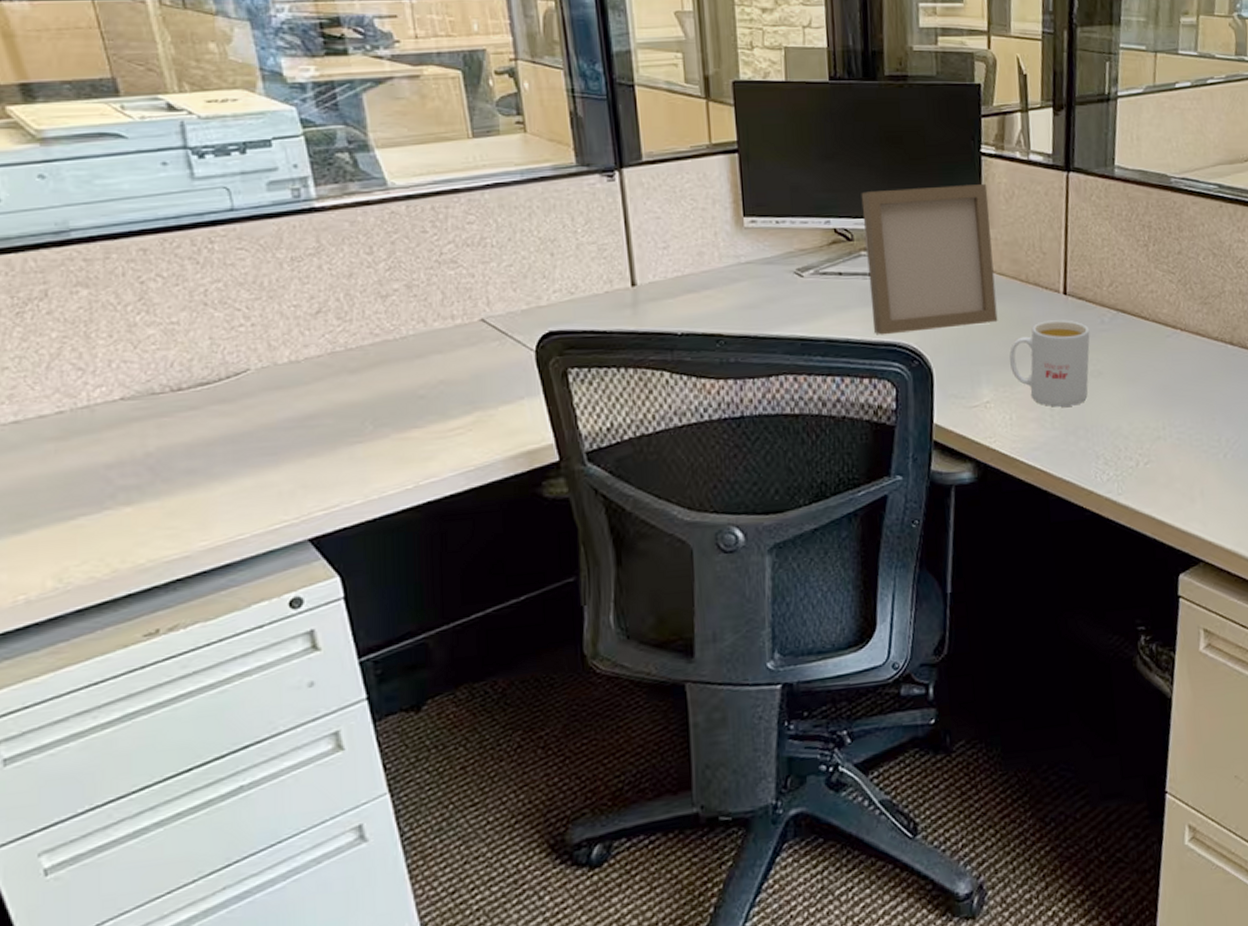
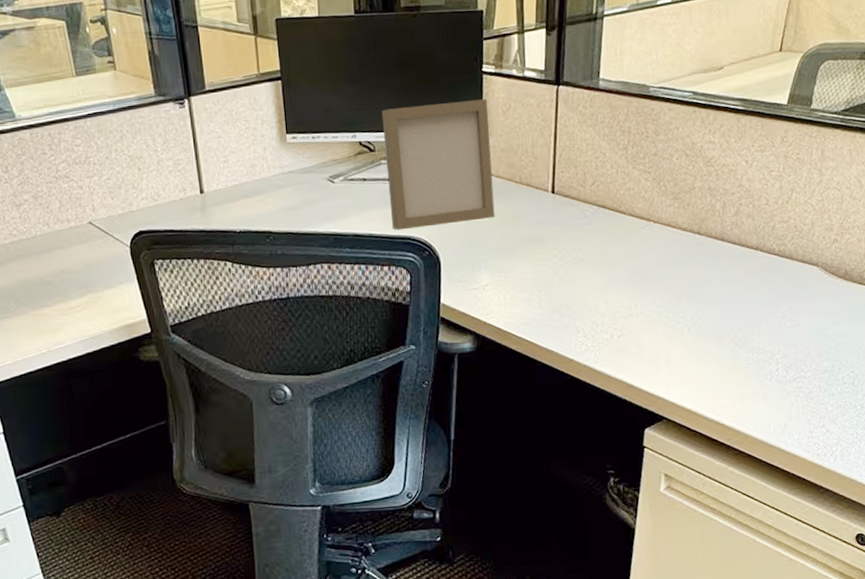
mug: present [1009,320,1090,407] -> none [504,215,574,289]

